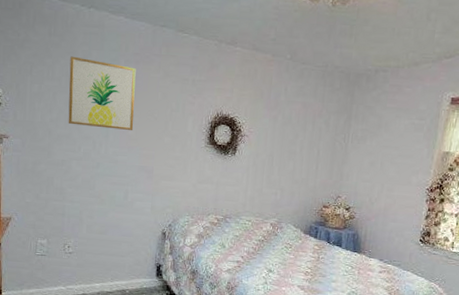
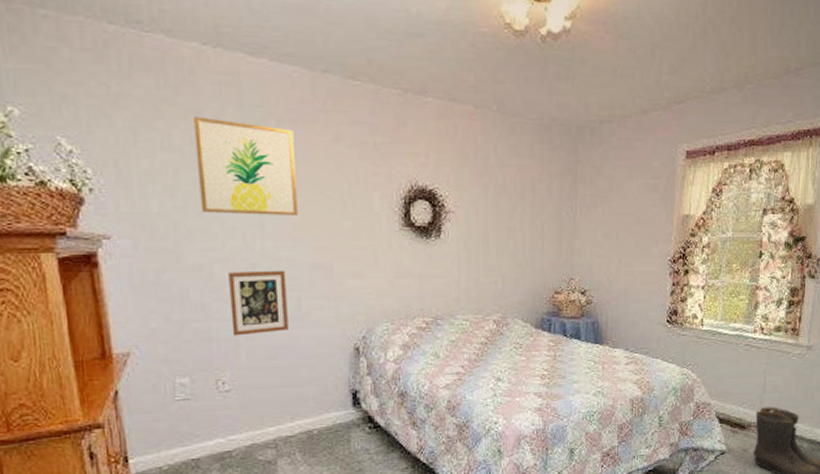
picture frame: none [79,168,120,214] -> present [228,270,288,336]

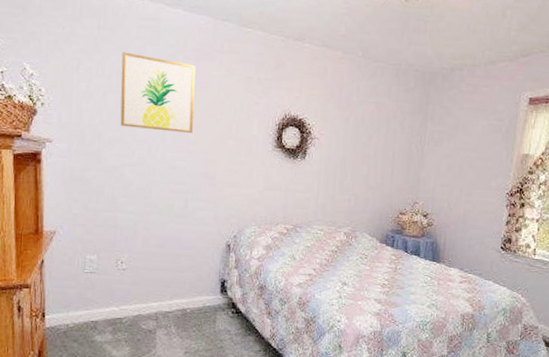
picture frame: present [228,270,288,336] -> none [133,174,179,226]

